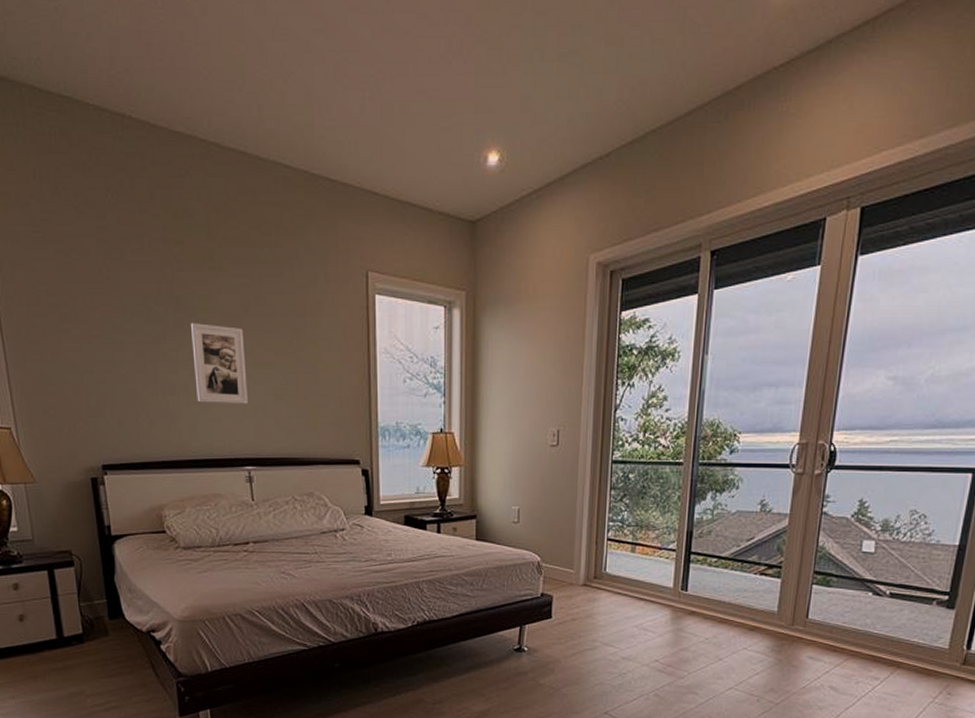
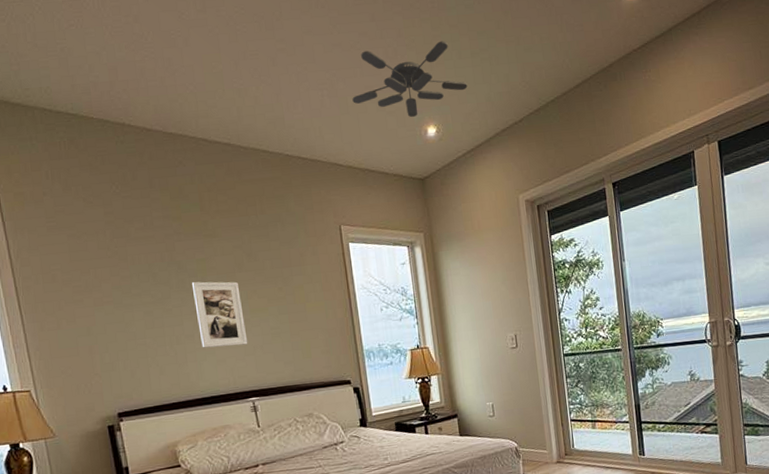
ceiling fan: none [400,34,547,139] -> present [352,41,468,118]

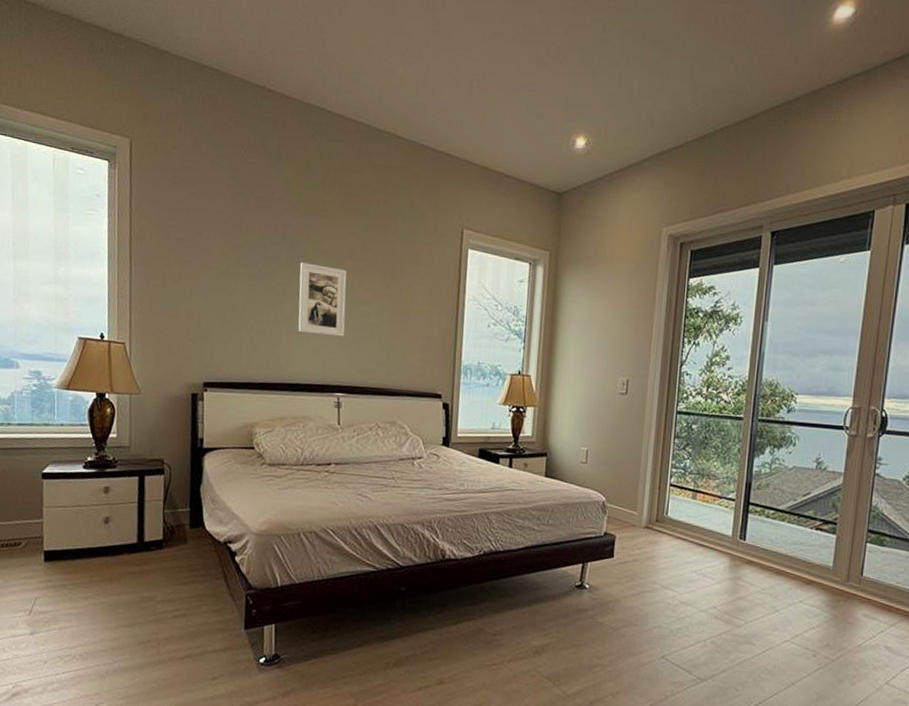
ceiling fan: present [352,41,468,118] -> none [502,45,630,125]

